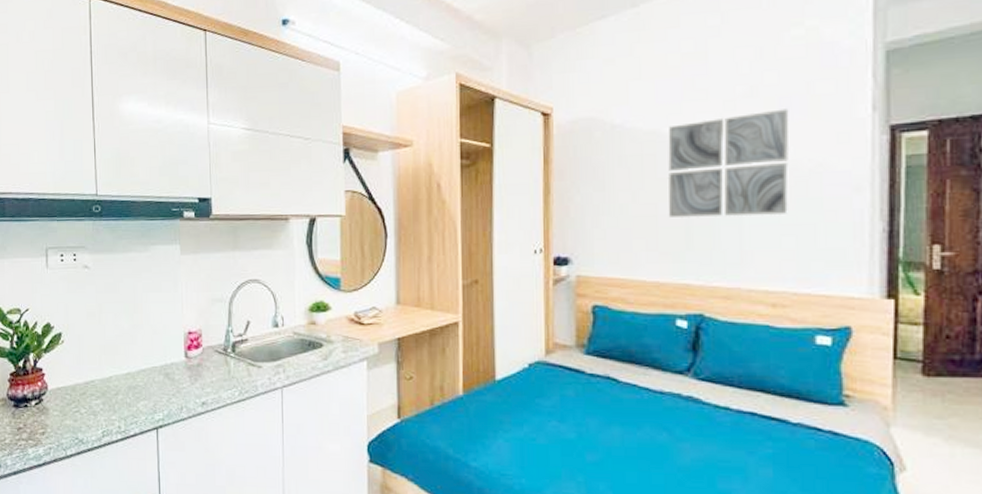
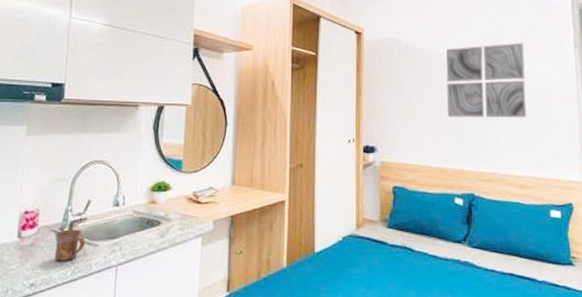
mug: none [219,350,250,381] -> present [54,229,86,261]

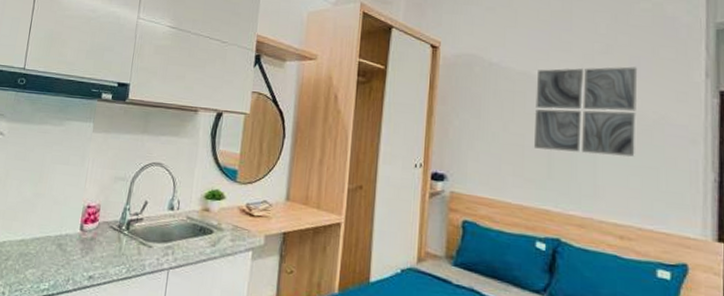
mug: present [54,229,86,261] -> none [111,227,141,259]

